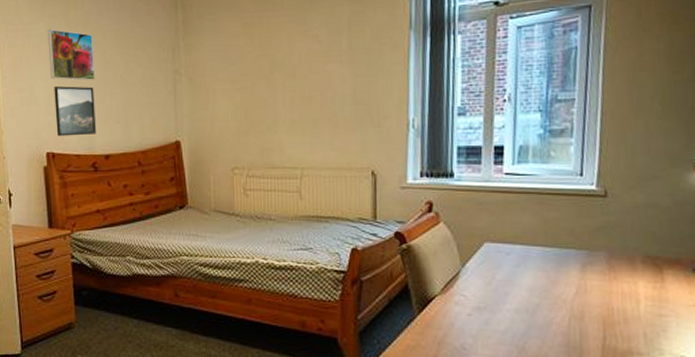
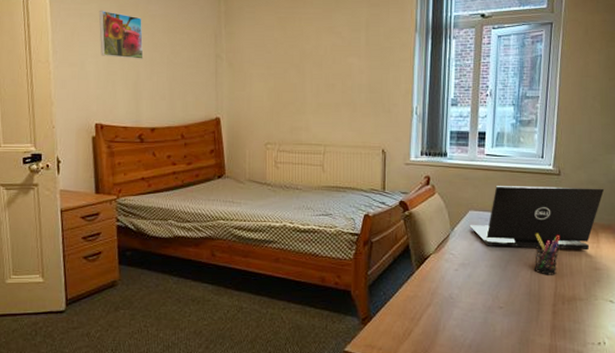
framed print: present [54,86,96,137] -> none [104,63,144,110]
laptop: none [485,211,670,292] -> present [469,186,605,251]
pen holder: none [573,270,608,323] -> present [534,233,559,275]

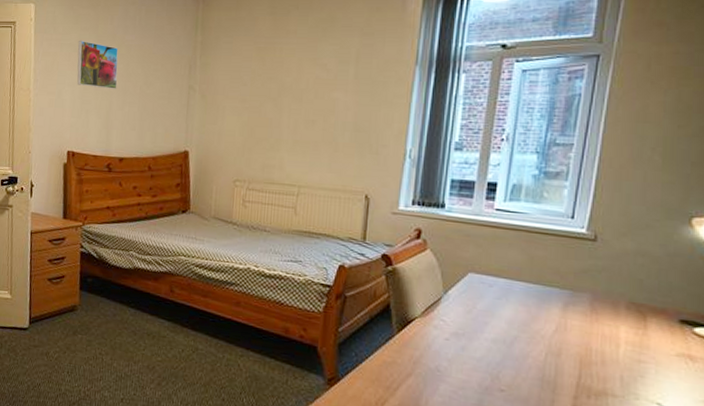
laptop: present [469,186,605,251] -> none [467,247,660,337]
pen holder: present [534,233,559,275] -> none [550,308,589,362]

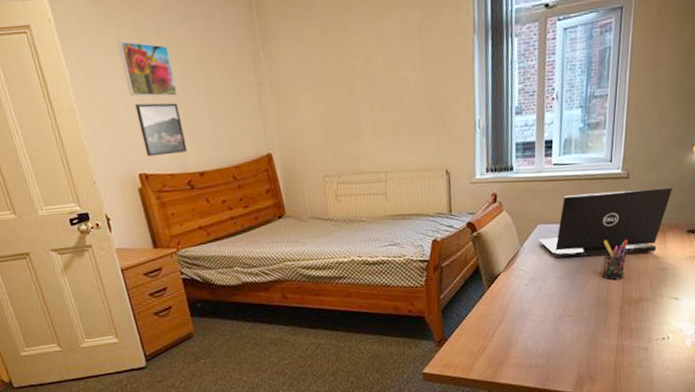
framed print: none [78,92,115,139] -> present [135,102,187,157]
laptop: none [467,247,660,337] -> present [538,187,673,258]
pen holder: none [550,308,589,362] -> present [602,239,627,281]

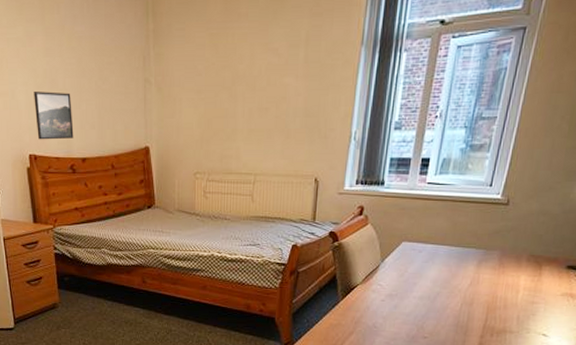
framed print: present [117,40,178,97] -> none [25,33,72,86]
laptop: present [538,187,673,258] -> none [401,216,557,284]
pen holder: present [602,239,627,281] -> none [464,265,498,308]

